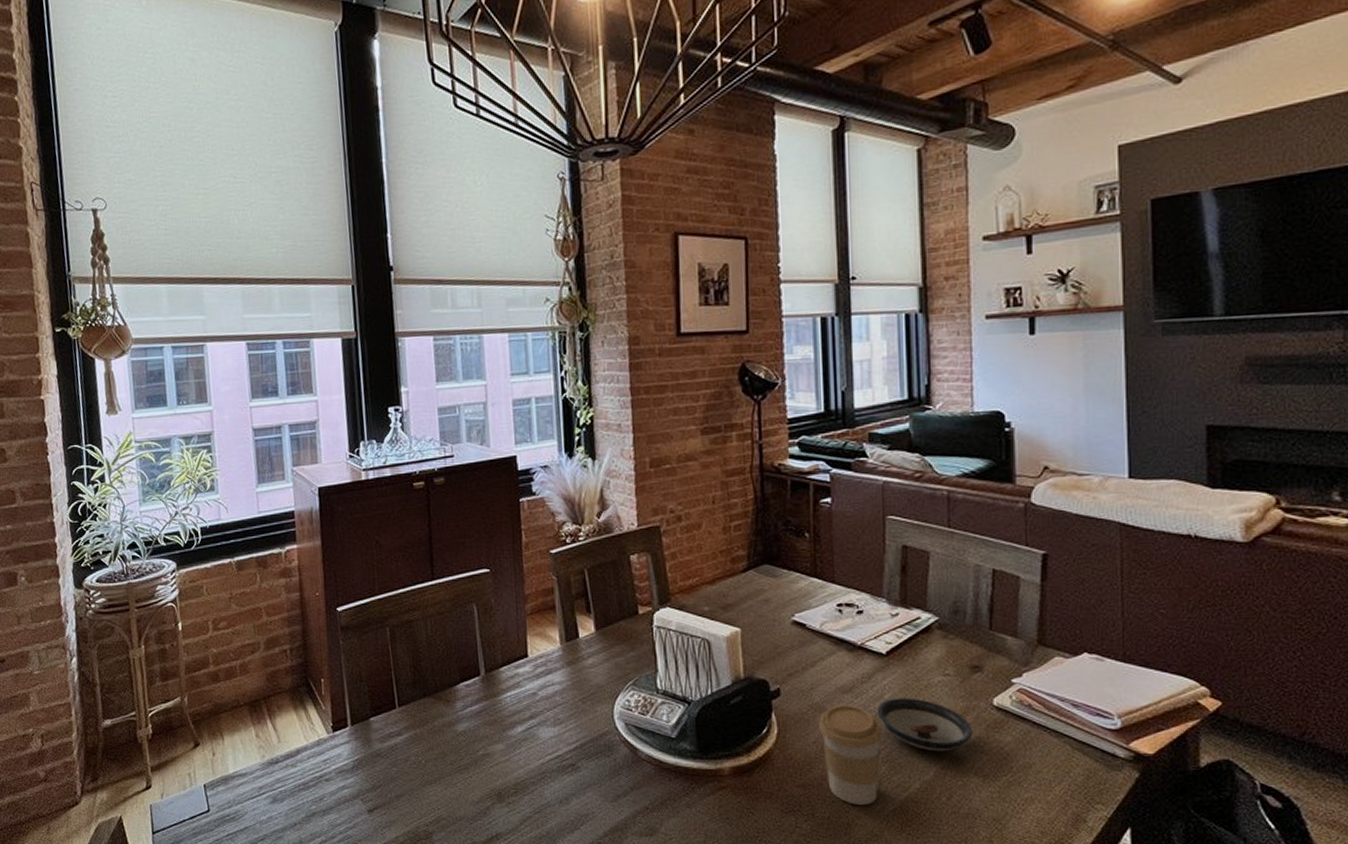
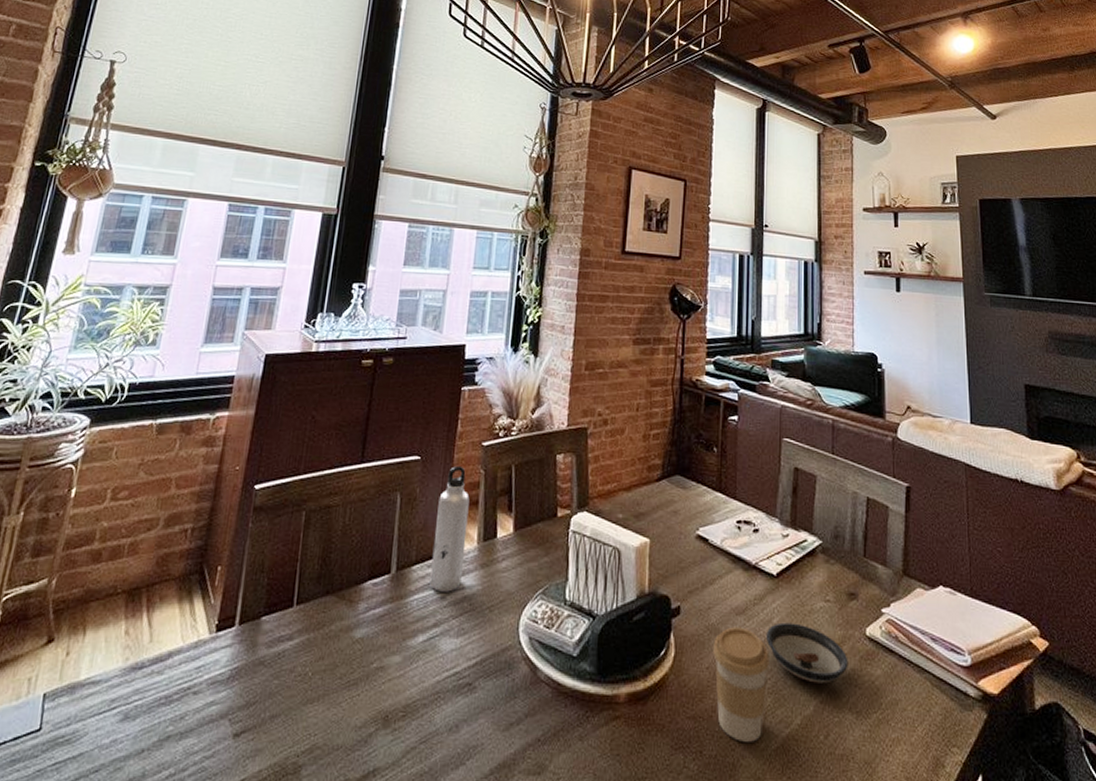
water bottle: none [515,575,550,689] -> present [430,466,470,592]

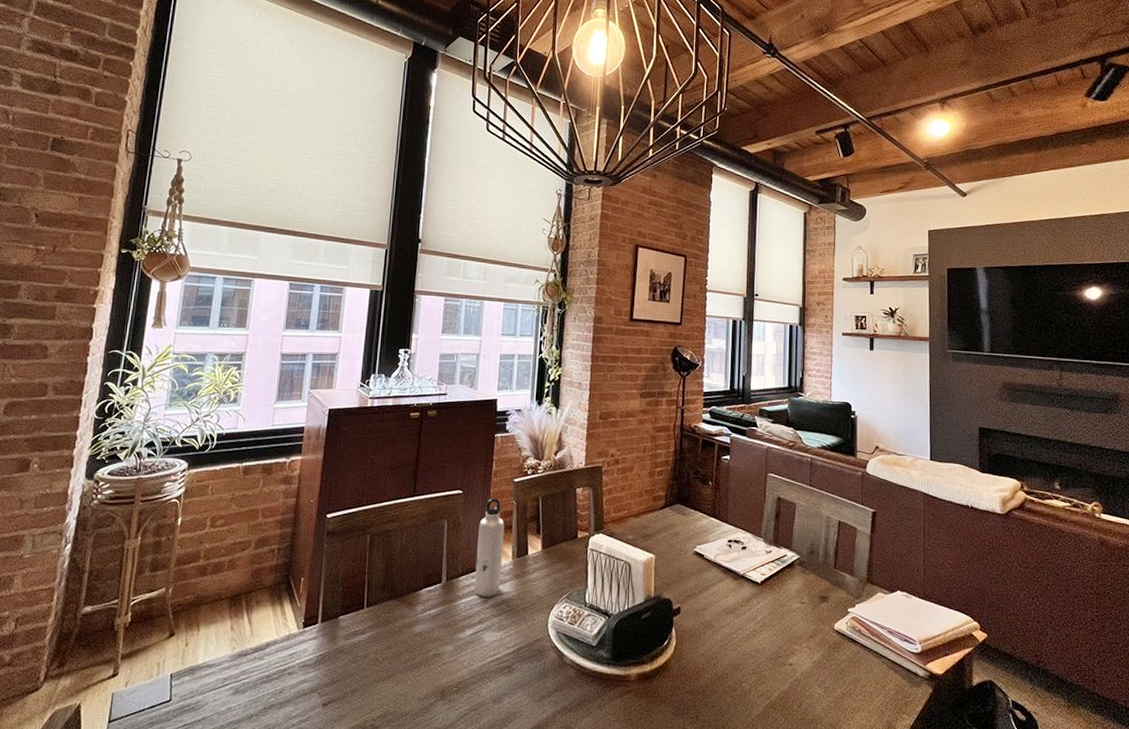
coffee cup: present [713,627,769,742] -> none [707,623,754,710]
saucer: present [765,622,848,684] -> none [751,619,819,666]

